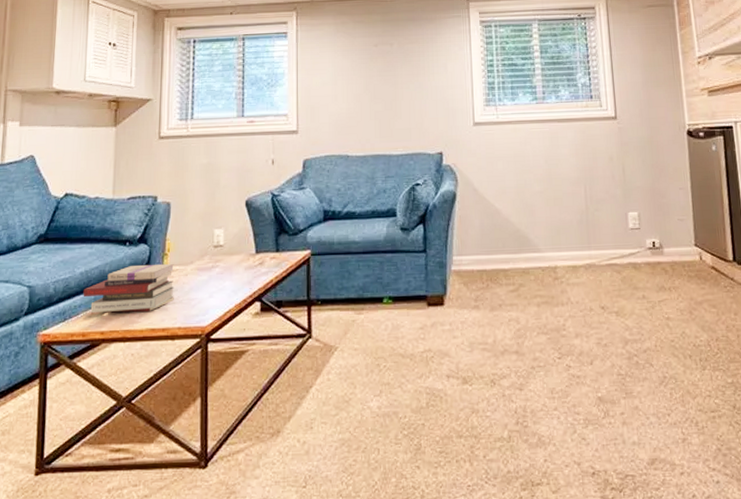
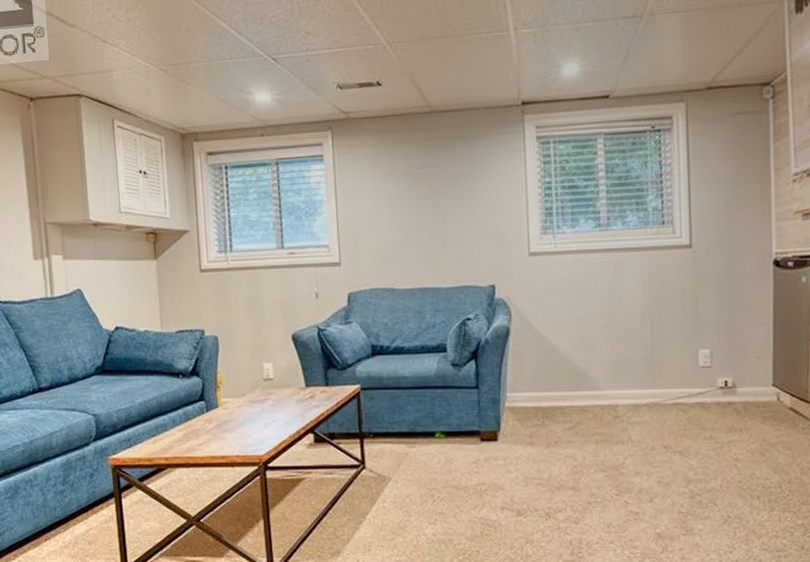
books: present [83,263,174,314] -> none [144,395,230,441]

